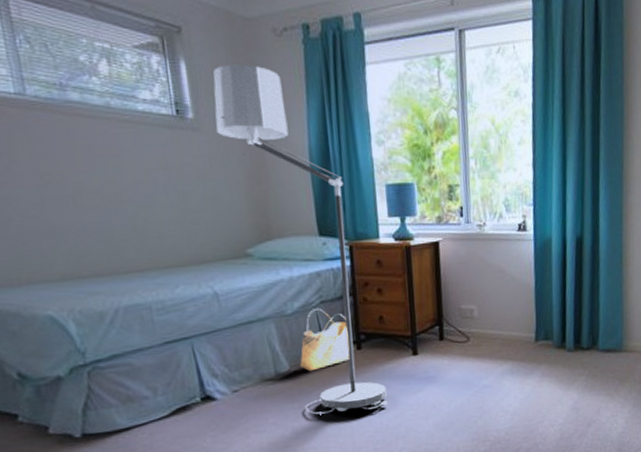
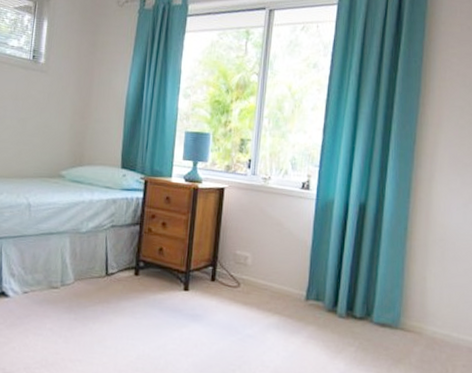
floor lamp: present [213,64,388,415] -> none [58,25,154,335]
basket: present [300,309,349,372] -> none [83,231,130,288]

